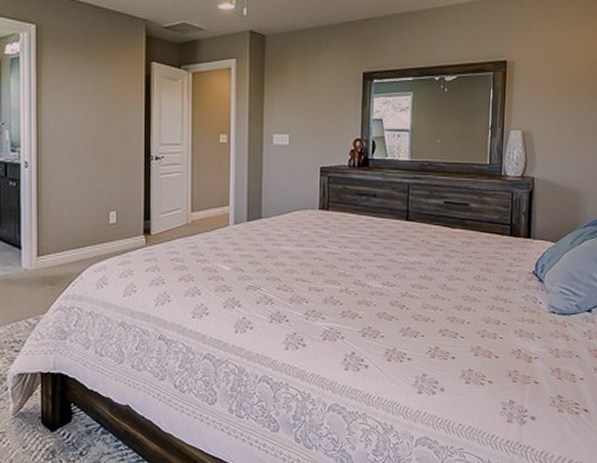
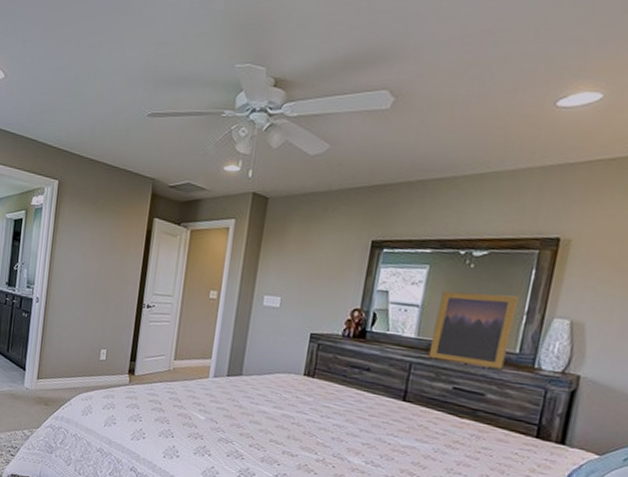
picture frame: none [421,114,483,180] -> present [428,291,519,369]

